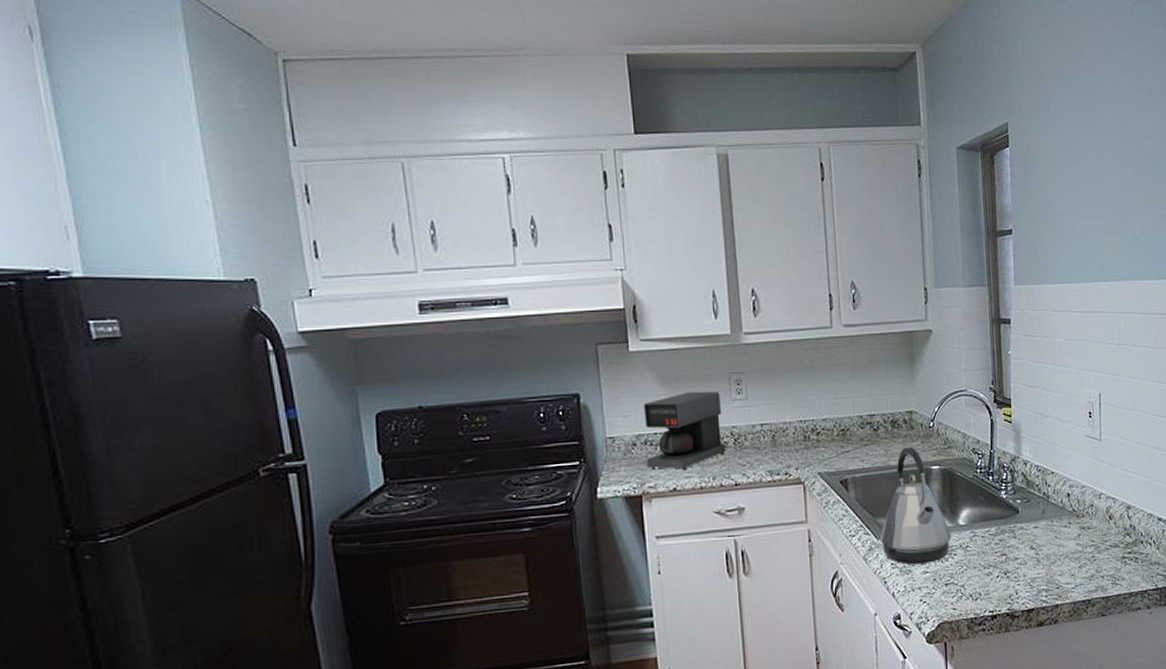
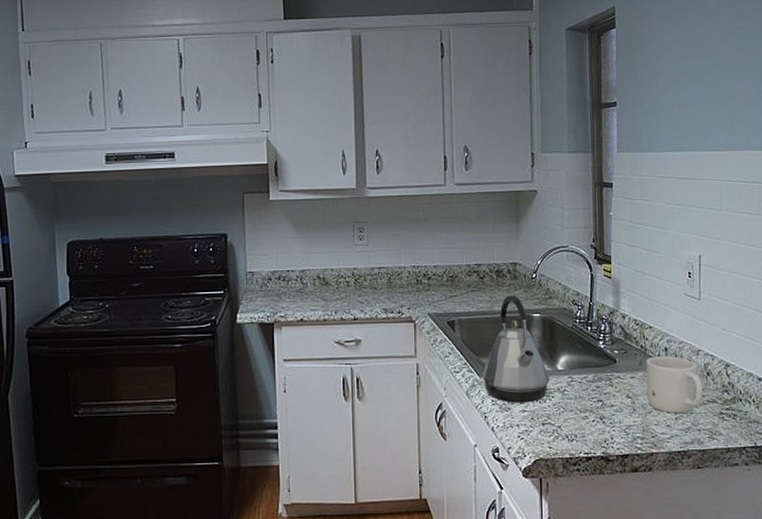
coffee maker: present [643,391,726,471] -> none [279,236,348,304]
mug: none [1048,502,1106,562] -> present [645,356,703,413]

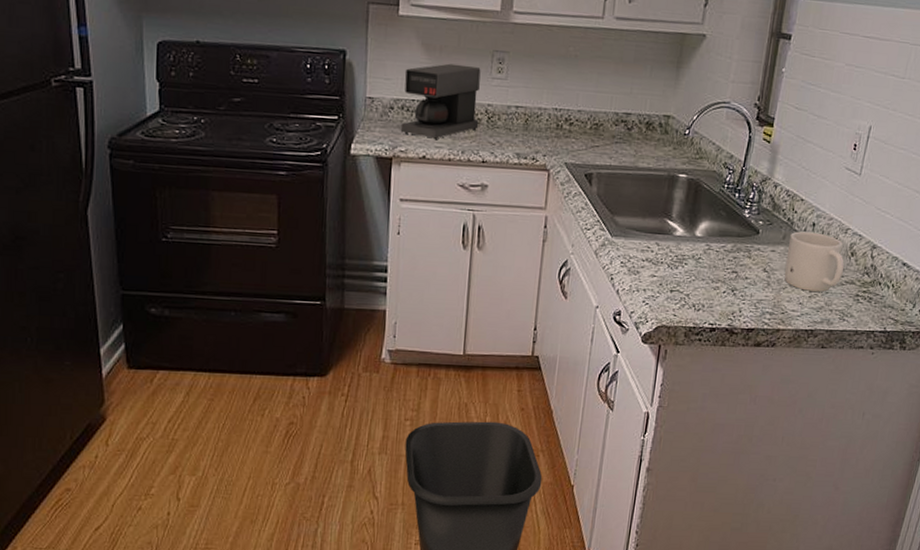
coffee maker: none [279,236,348,304] -> present [400,63,481,140]
kettle: present [482,295,550,403] -> none [614,150,686,268]

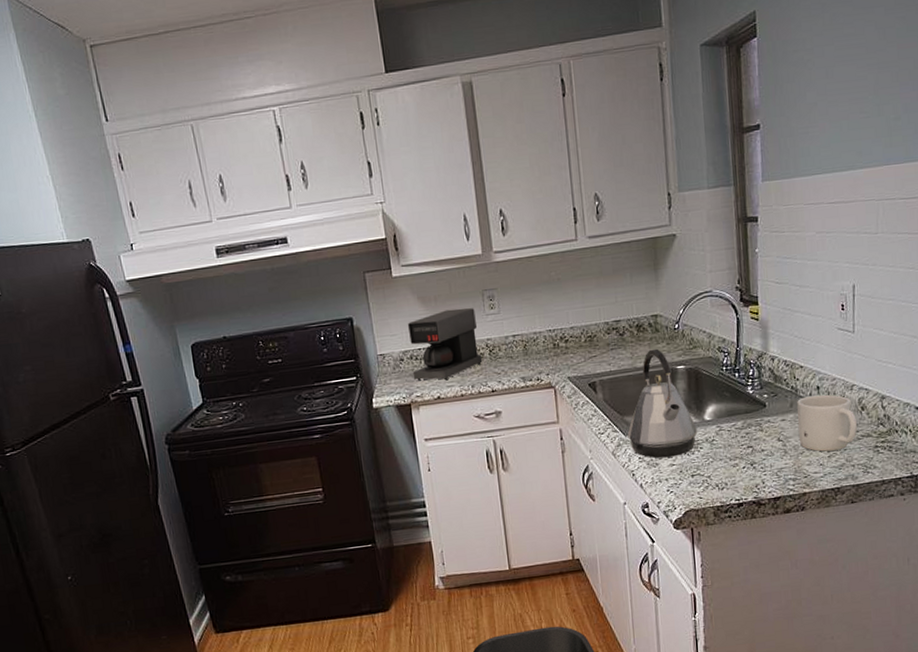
kettle: none [614,150,686,268] -> present [627,348,697,459]

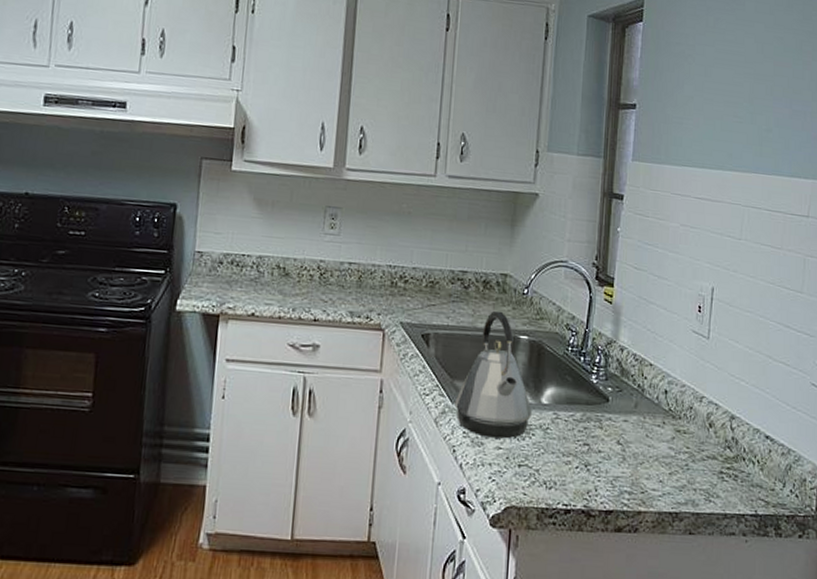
coffee maker: present [407,308,483,381] -> none [229,218,313,297]
mug: present [796,394,857,452] -> none [639,399,703,468]

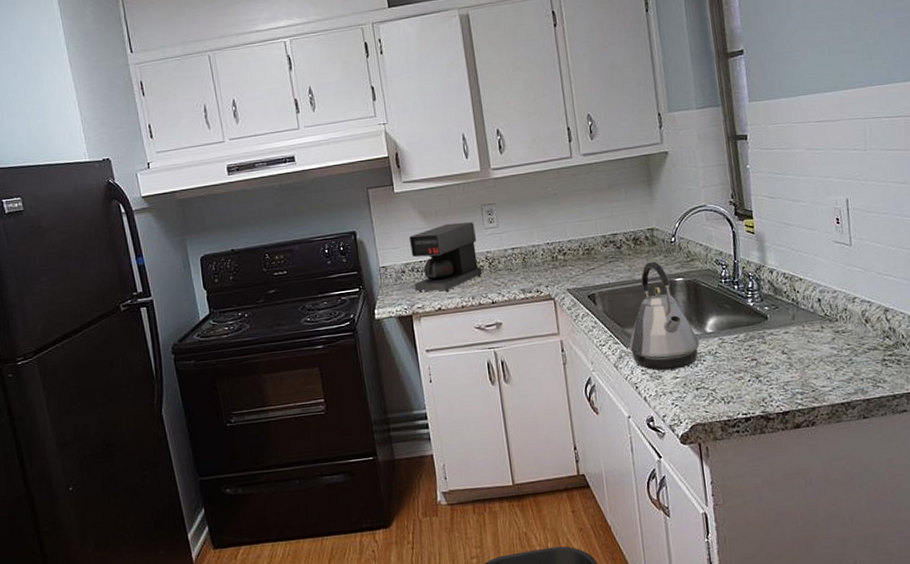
coffee maker: none [229,218,313,297] -> present [408,222,483,293]

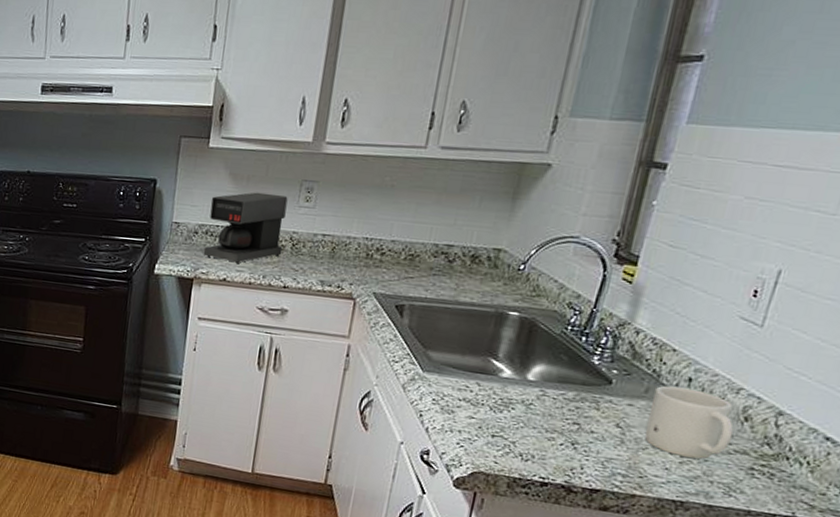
kettle: present [629,261,700,371] -> none [425,285,514,410]
mug: none [798,306,863,365] -> present [644,385,734,459]

